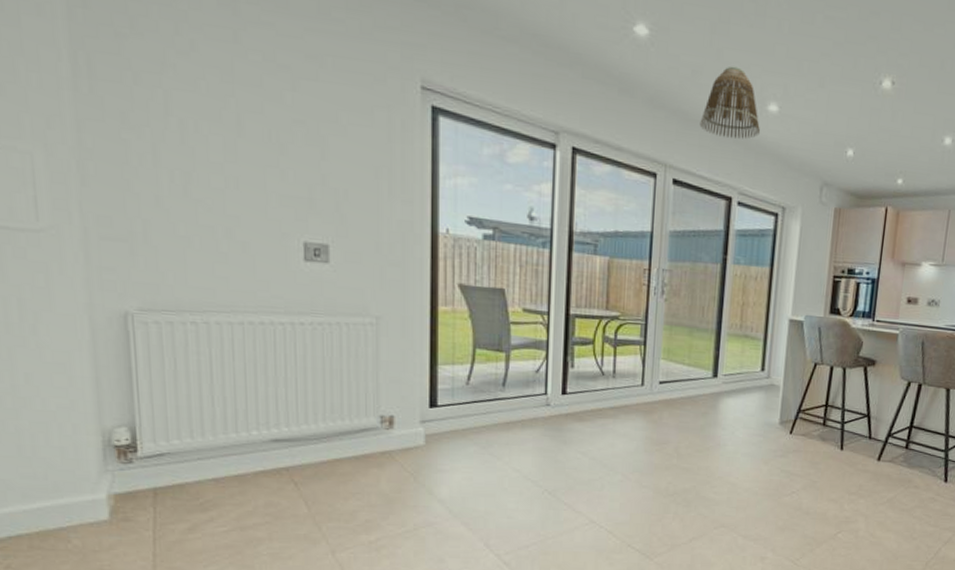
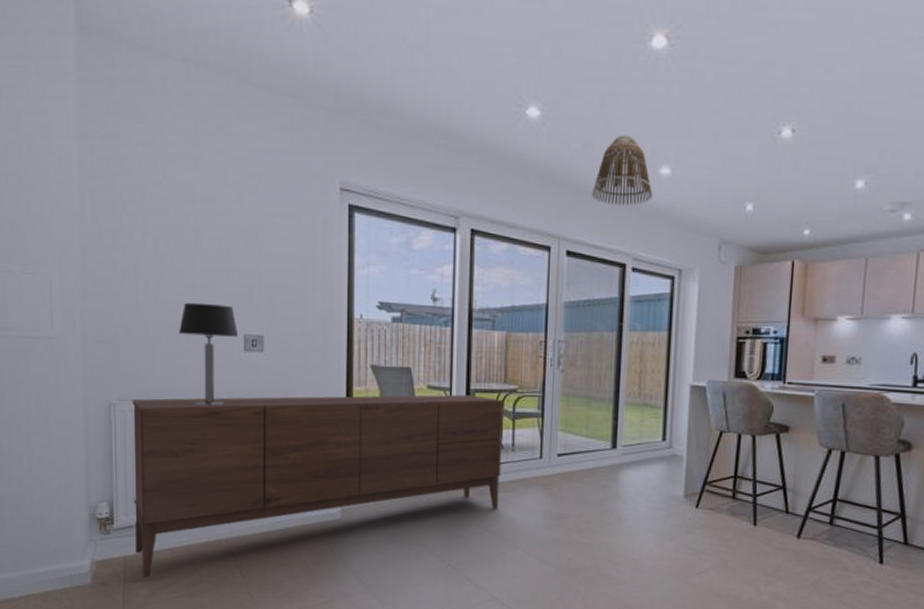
sideboard: none [156,309,605,512] -> present [132,394,503,579]
table lamp: none [218,200,297,321] -> present [179,302,239,406]

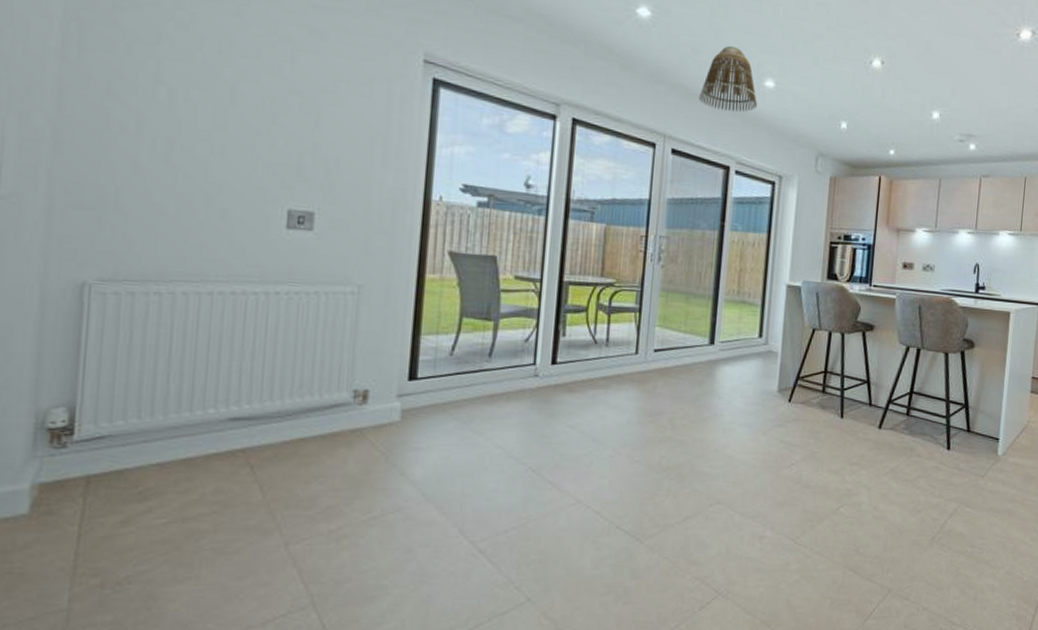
sideboard: present [132,394,503,579] -> none [105,279,599,503]
table lamp: present [179,302,239,406] -> none [196,167,281,291]

